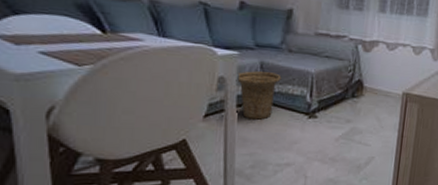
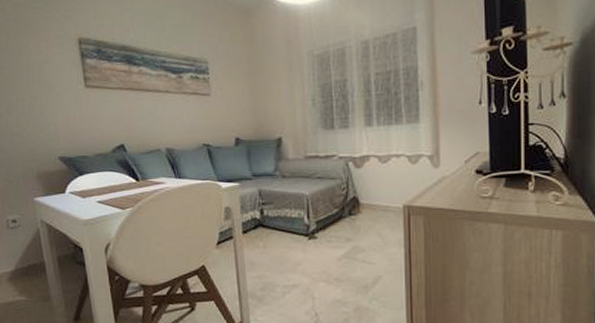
basket: present [236,71,282,120] -> none [239,199,279,244]

